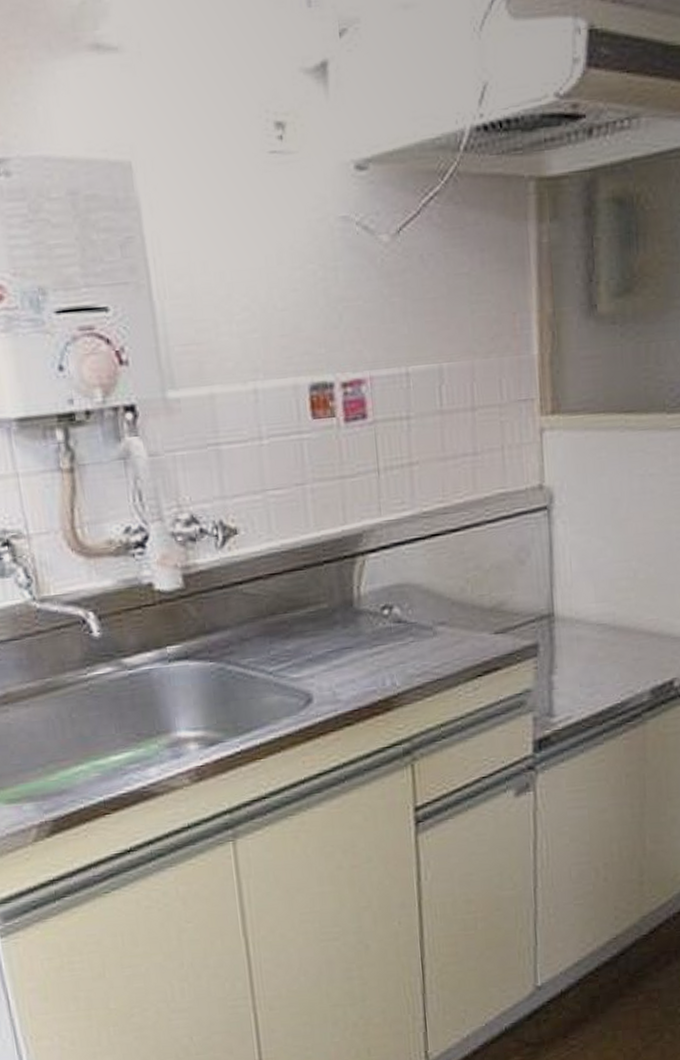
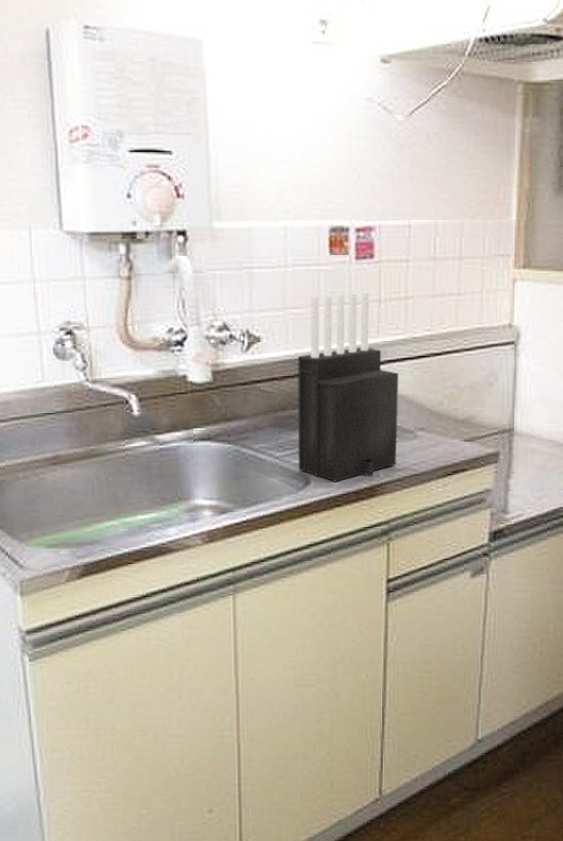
knife block: none [284,460,415,697] -> present [298,292,399,482]

